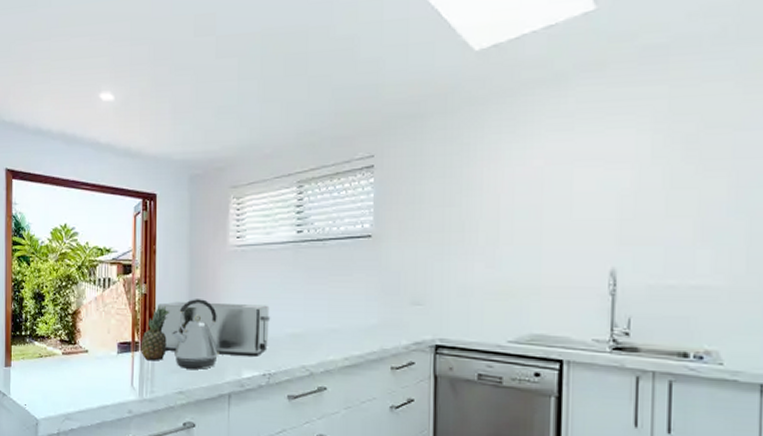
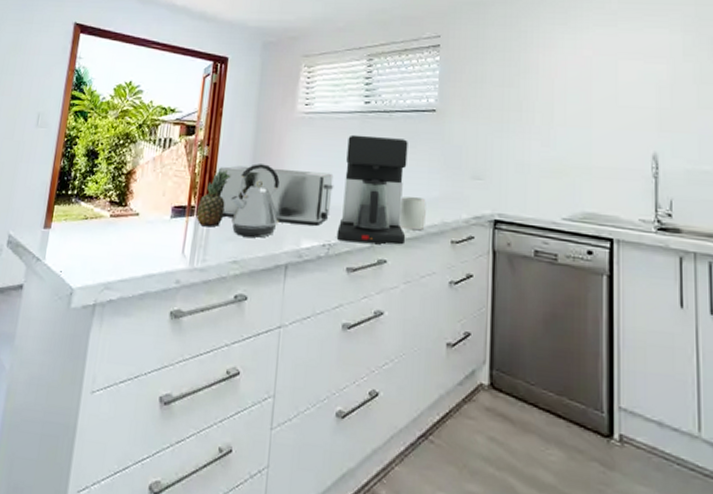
coffee maker: none [276,265,345,373] -> present [336,134,408,245]
mug: none [337,325,364,358] -> present [399,197,426,231]

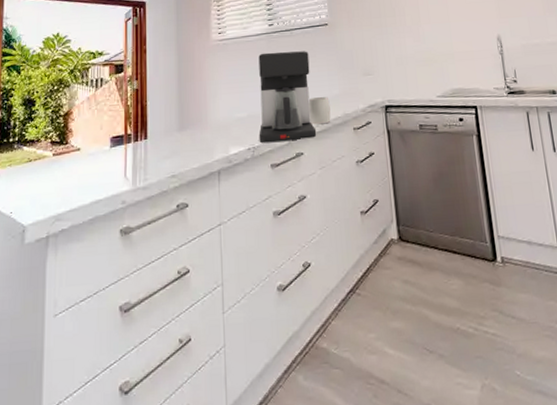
fruit: present [196,168,232,227] -> none [133,97,162,151]
toaster: present [219,165,334,227] -> none [149,88,252,140]
kettle: present [230,163,280,238] -> none [162,88,208,153]

